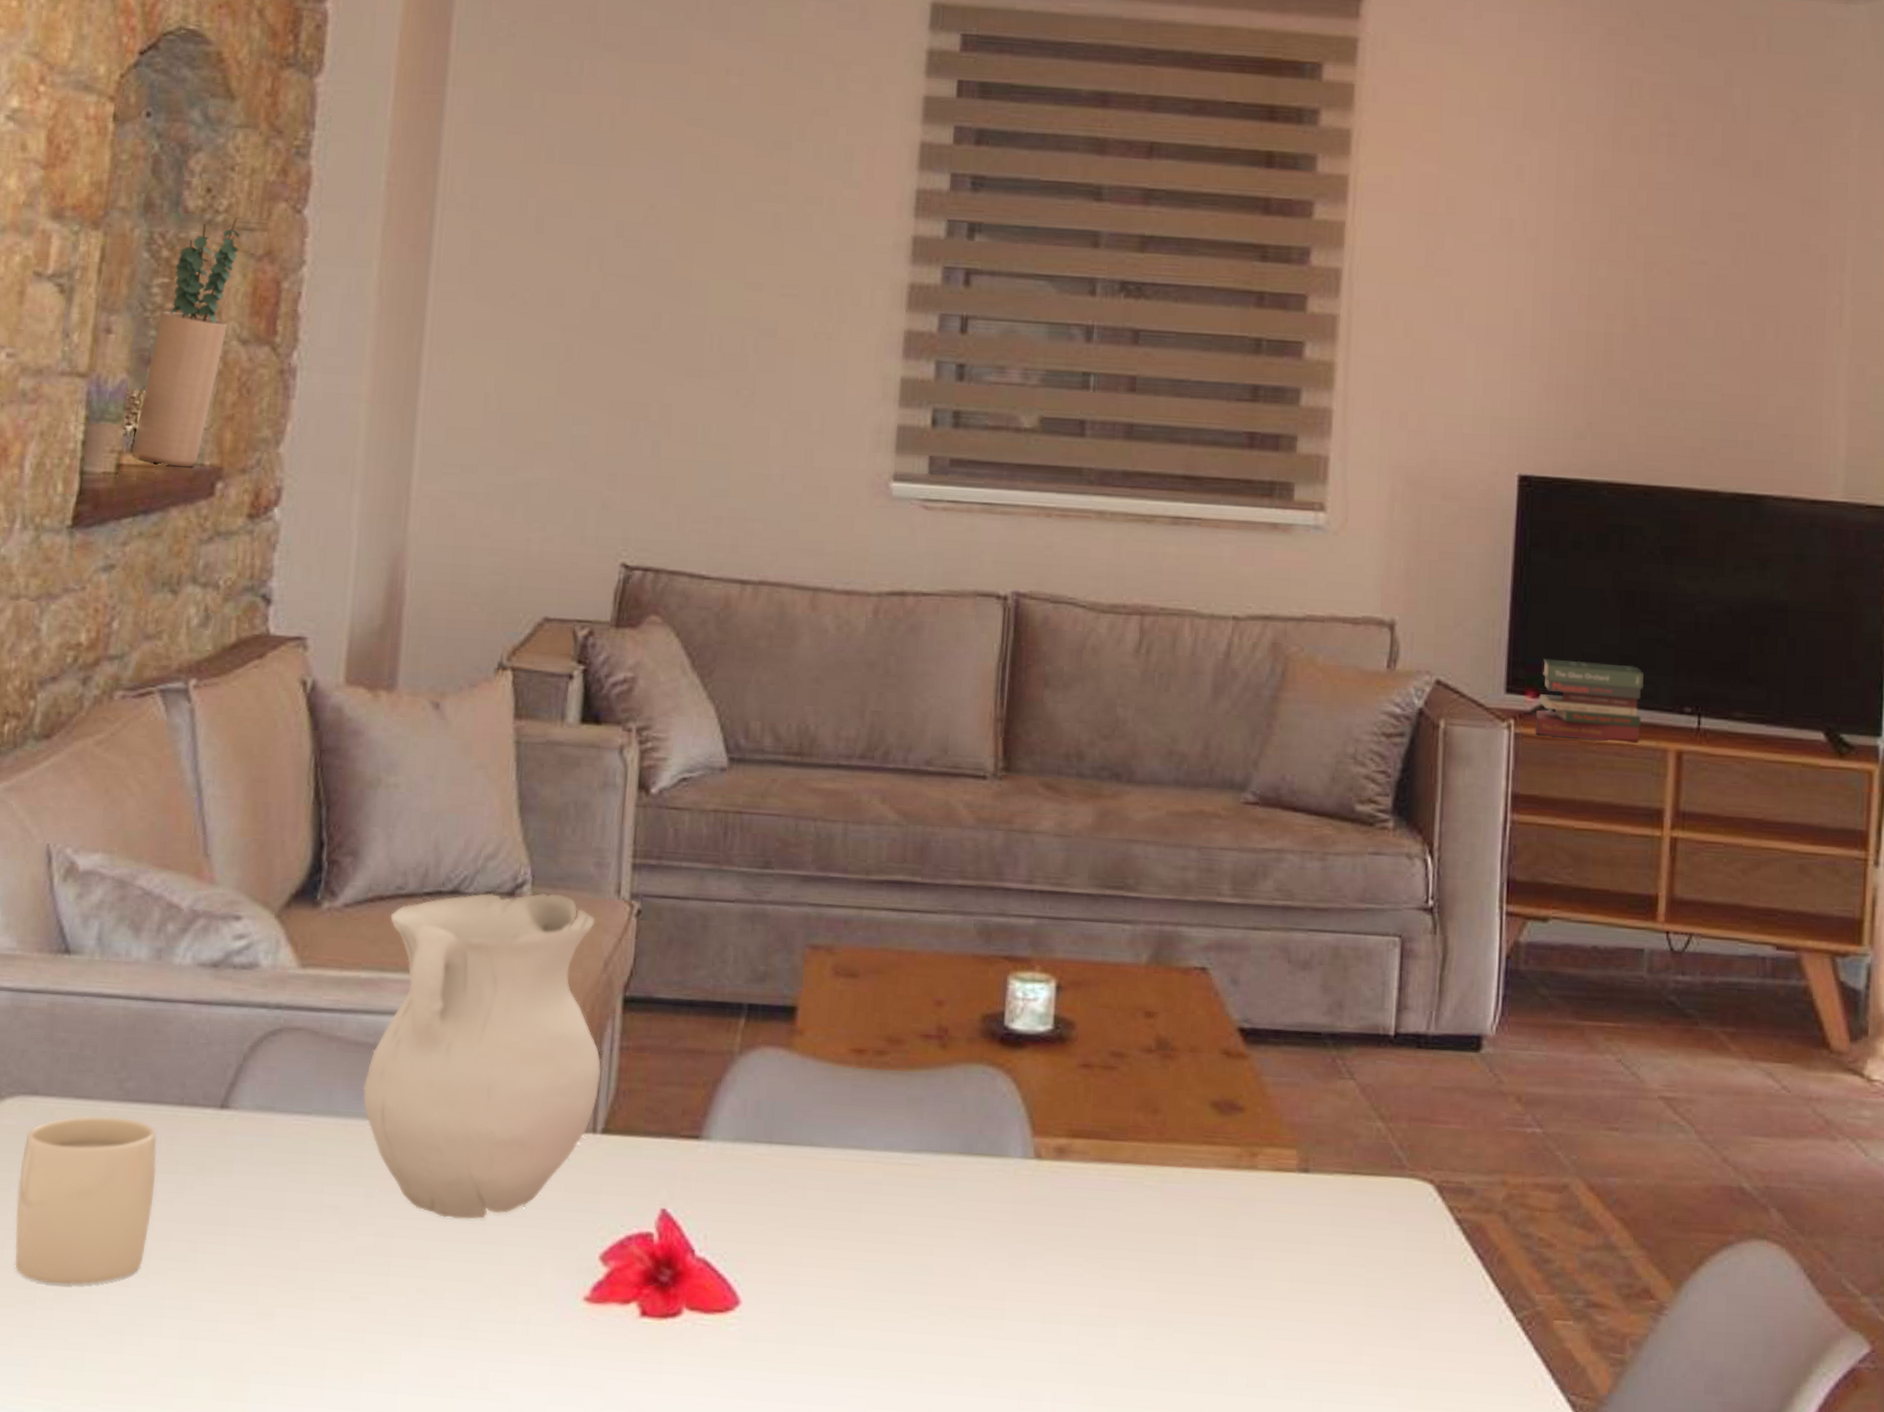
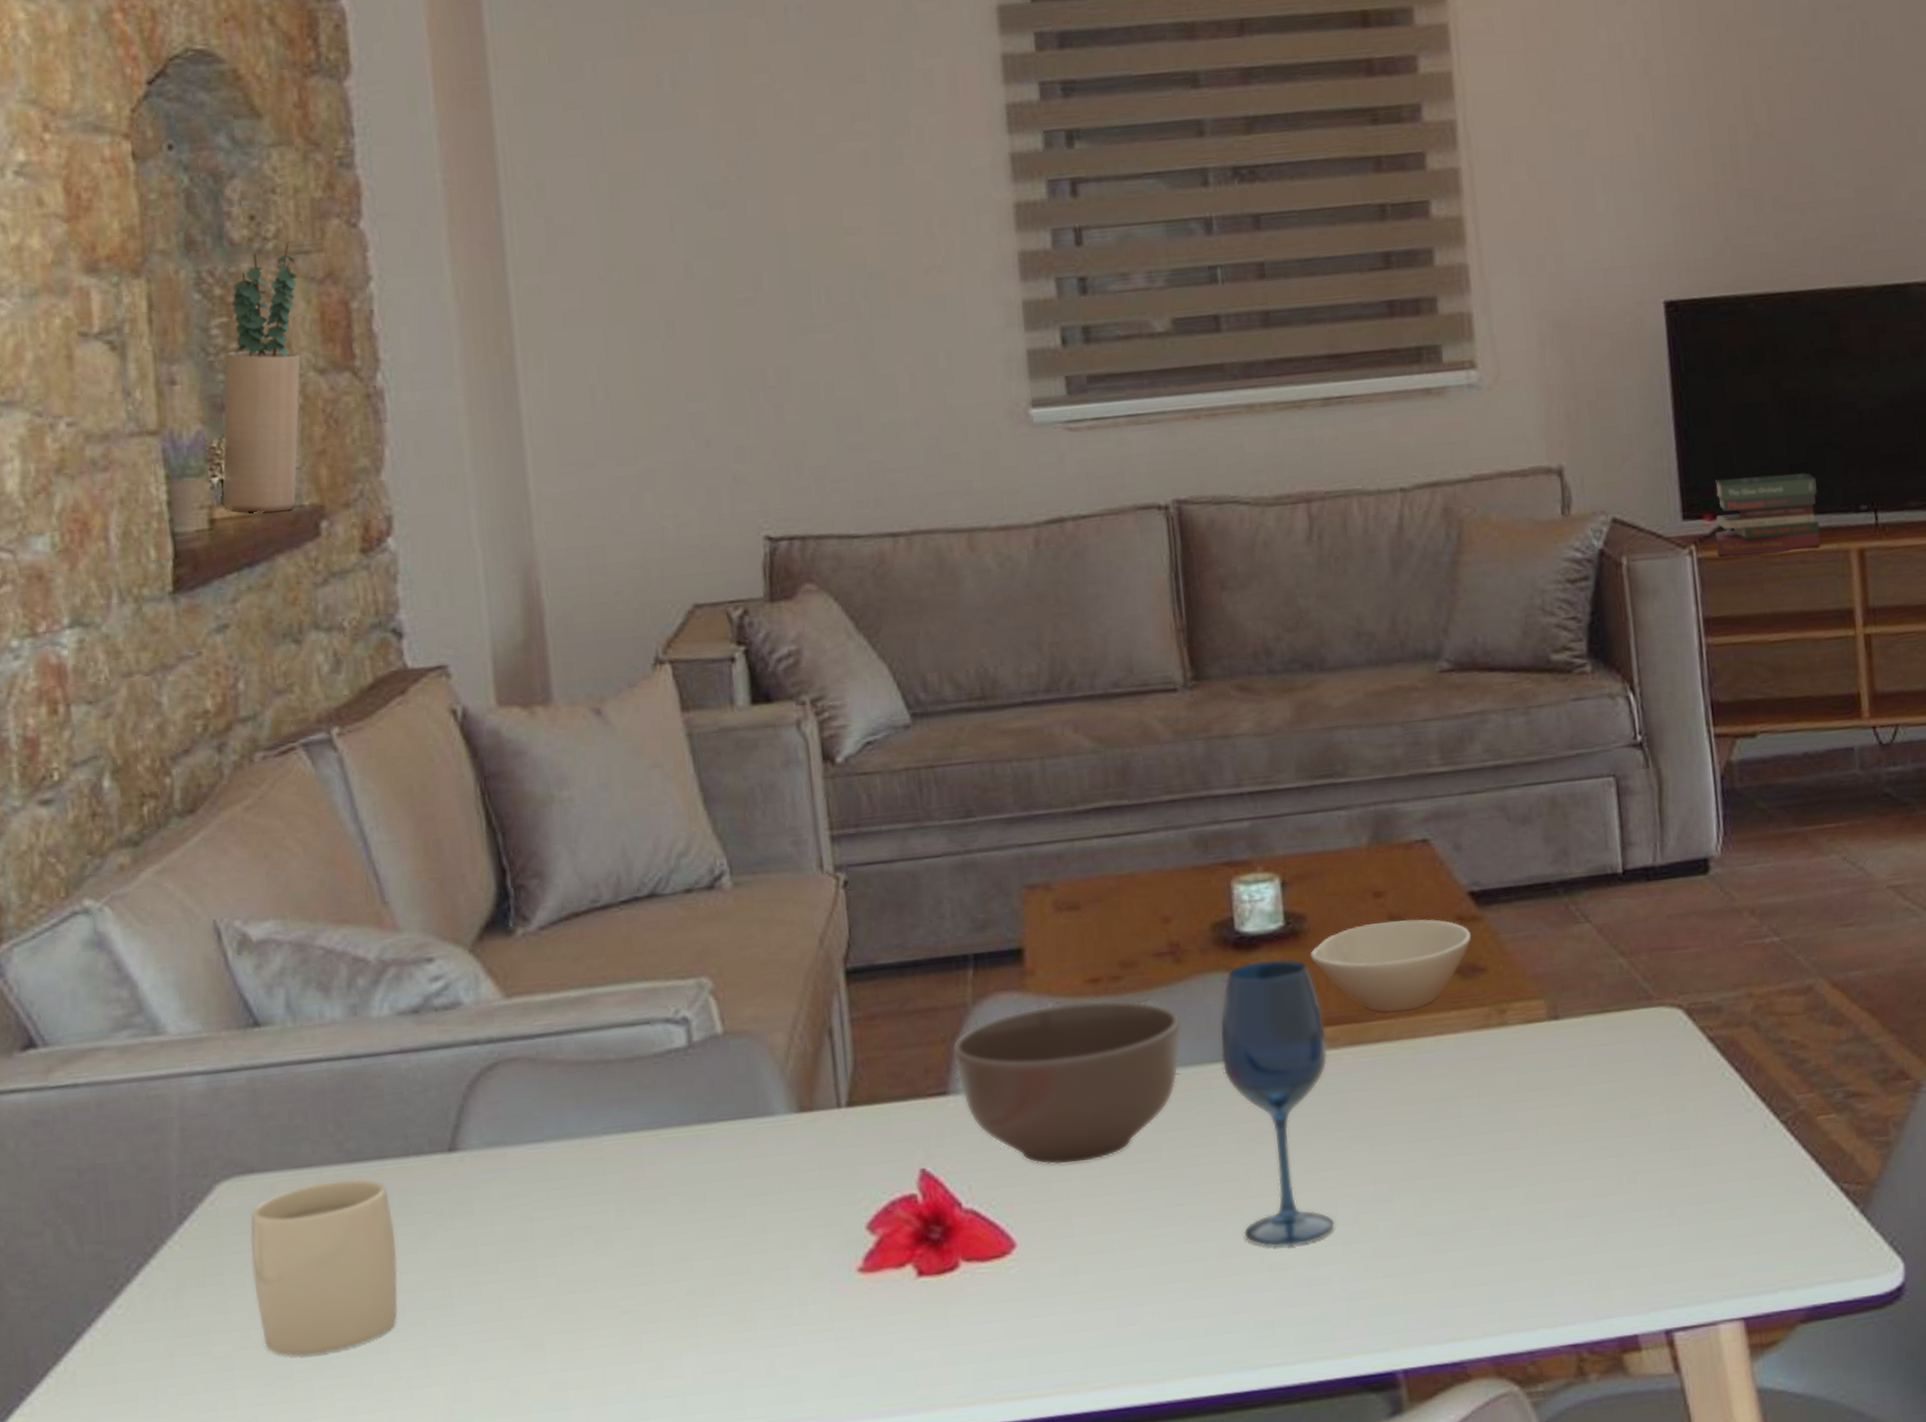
vase: present [362,893,602,1220] -> none [589,878,837,1218]
bowl: none [711,1068,937,1232] -> present [951,1000,1182,1165]
wineglass: none [963,1059,1077,1355] -> present [1219,958,1335,1247]
bowl: none [1073,1042,1235,1138] -> present [1310,919,1472,1013]

